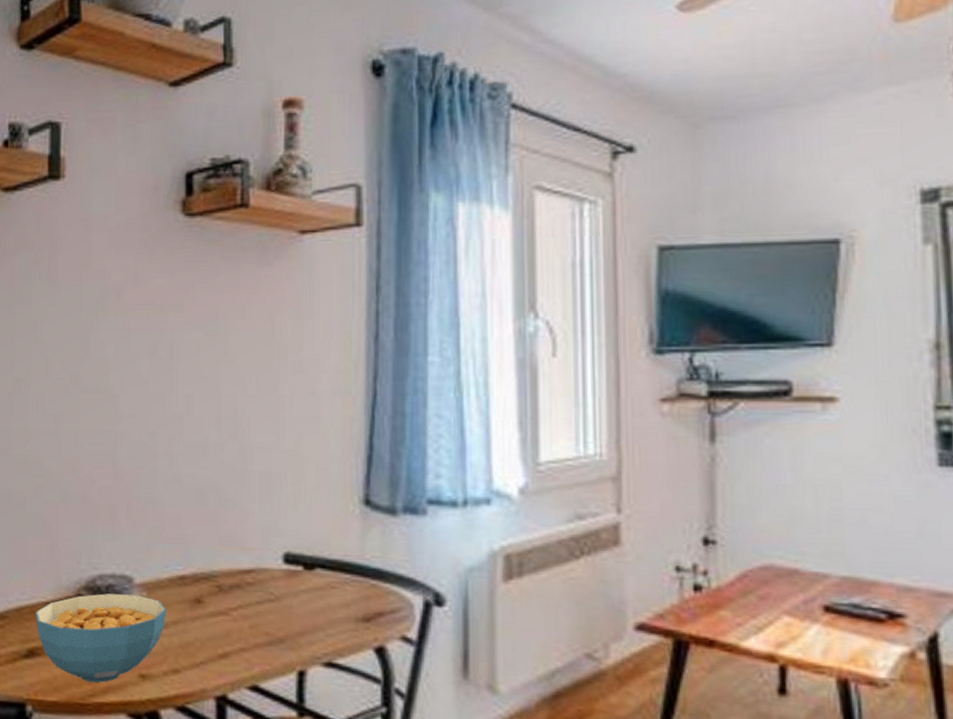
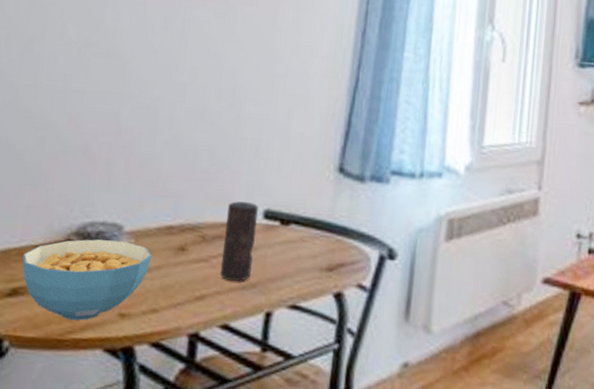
candle: none [243,545,277,636] -> present [220,201,258,281]

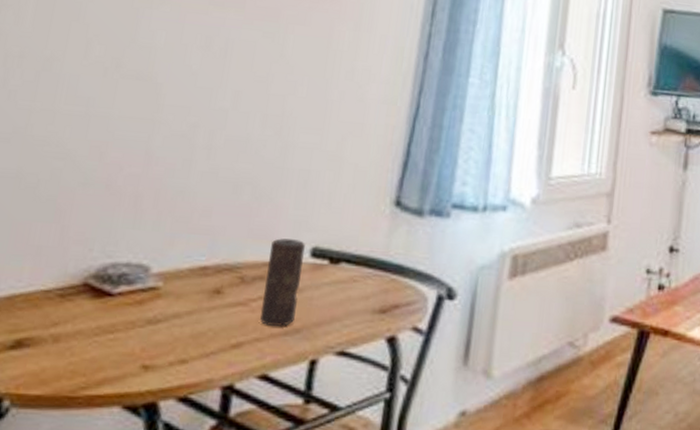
cereal bowl: present [22,239,152,320] -> none [29,282,182,374]

